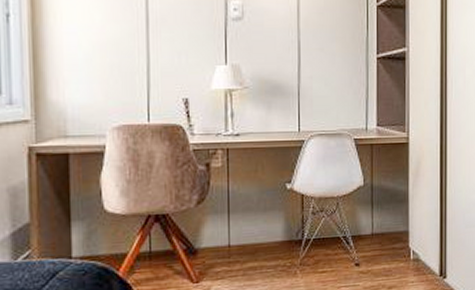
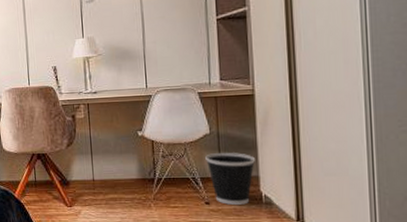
wastebasket: none [358,206,407,265] -> present [205,152,256,205]

